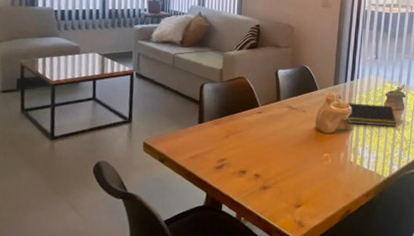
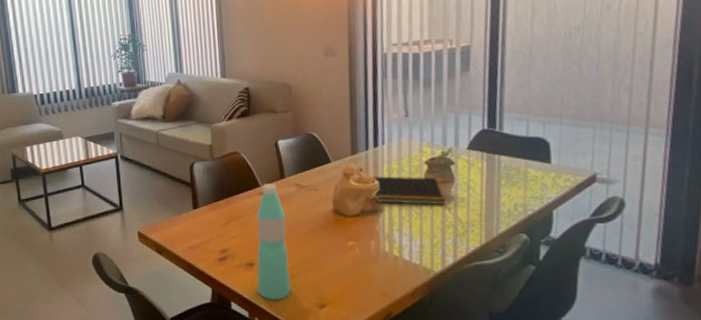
water bottle: none [246,104,278,202] -> present [256,183,291,300]

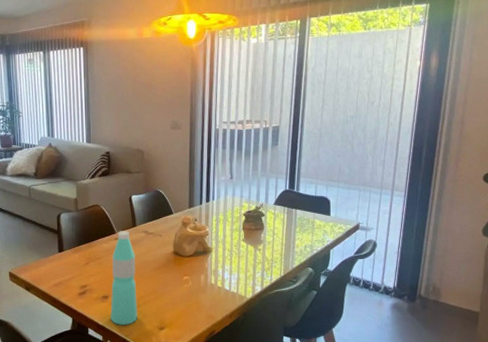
notepad: present [372,176,445,205] -> none [204,225,256,247]

